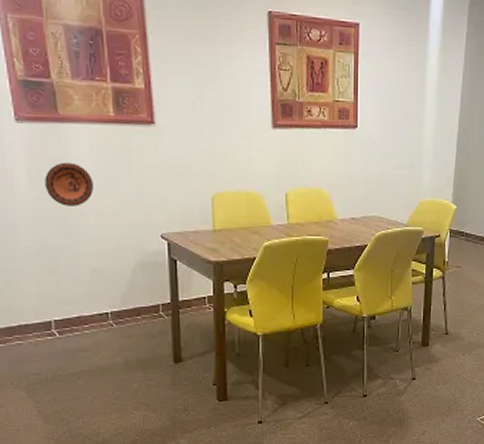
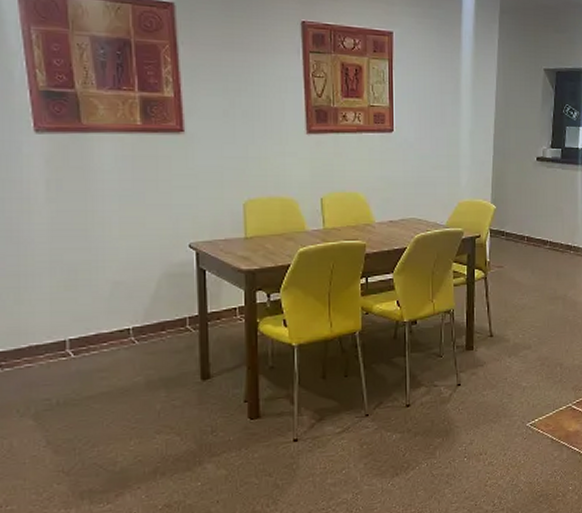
decorative plate: present [45,162,93,206] -> none [64,172,117,218]

